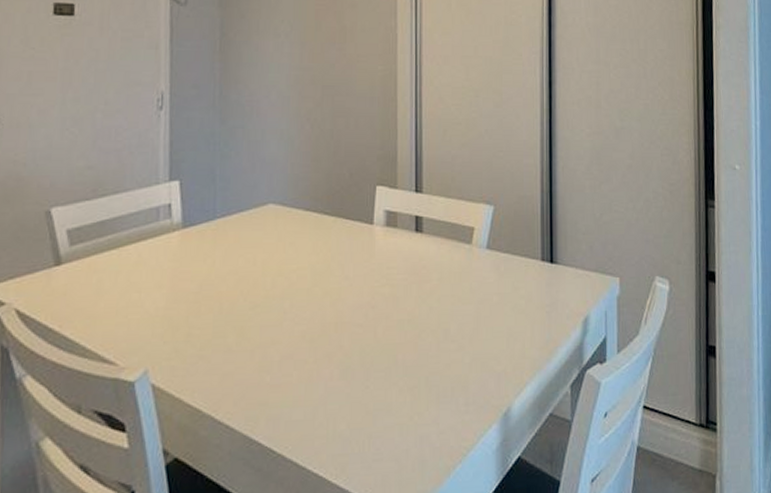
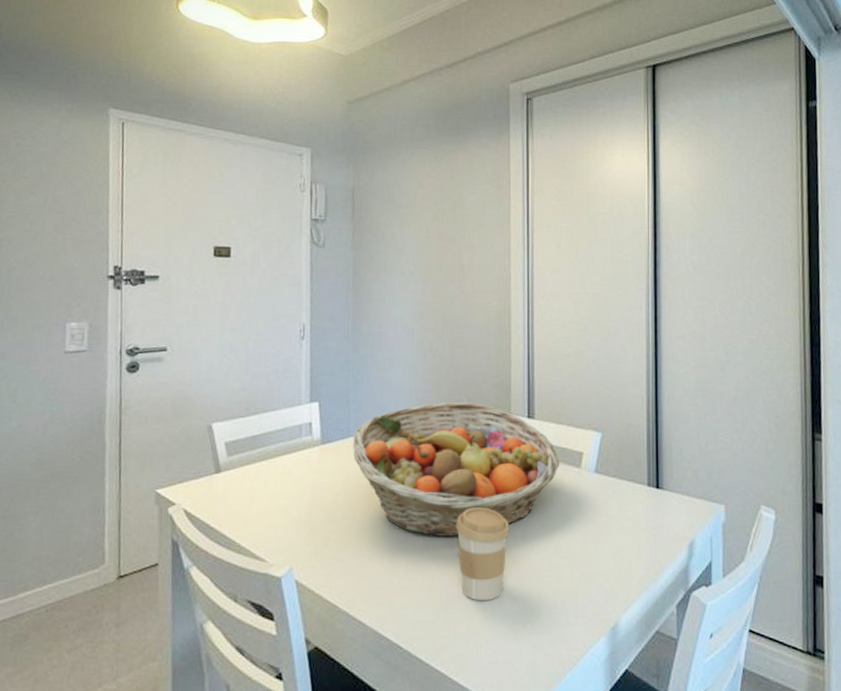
fruit basket: none [219,177,450,326] -> present [353,402,560,537]
coffee cup: none [336,291,395,394] -> present [456,507,509,601]

